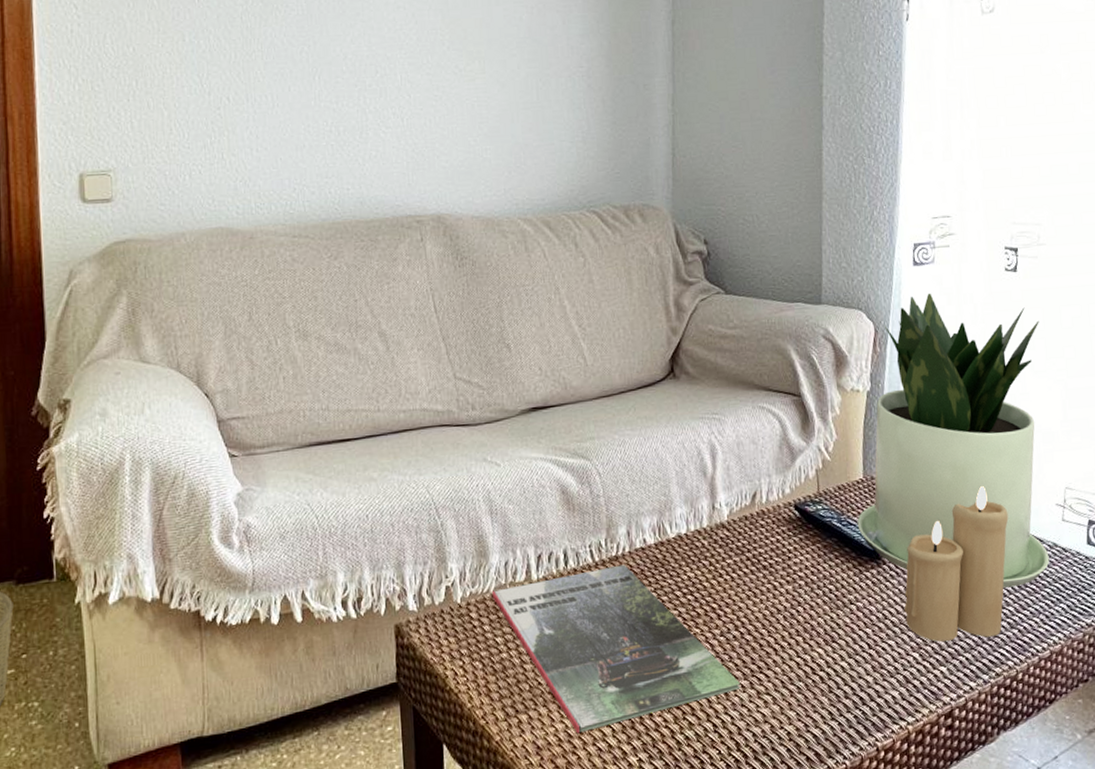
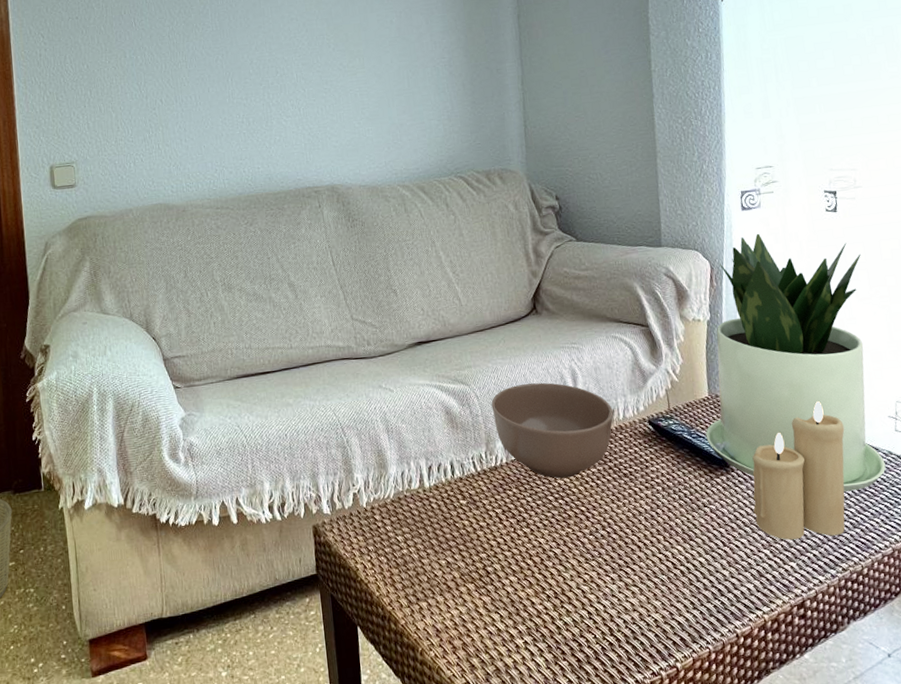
magazine: present [491,564,740,734] -> none [391,473,610,619]
bowl: none [615,458,755,571] -> present [491,382,614,479]

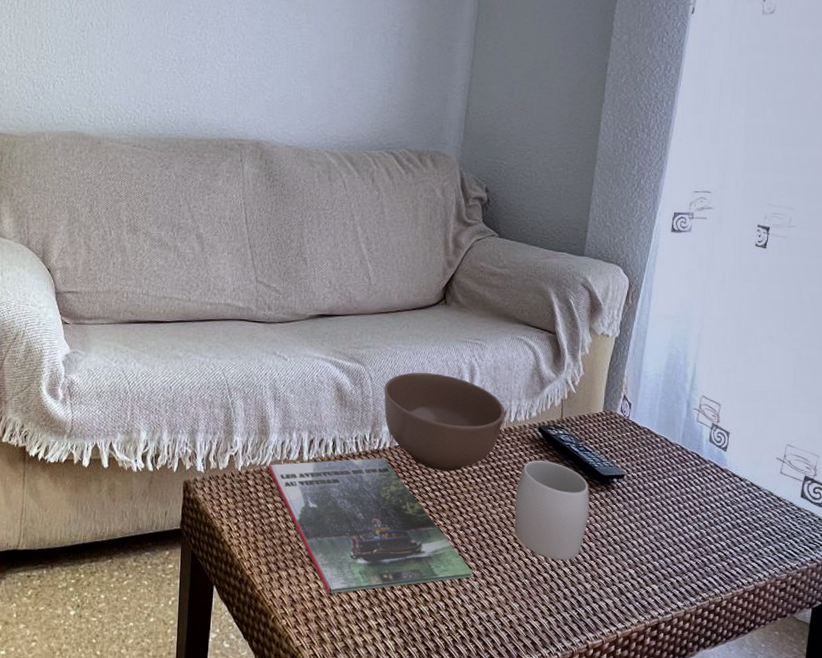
magazine: none [391,473,610,619] -> present [268,457,473,594]
mug: none [637,452,714,551] -> present [514,460,590,560]
planter: present [705,233,886,492] -> none [593,257,781,525]
candle: present [752,401,846,541] -> none [626,433,731,566]

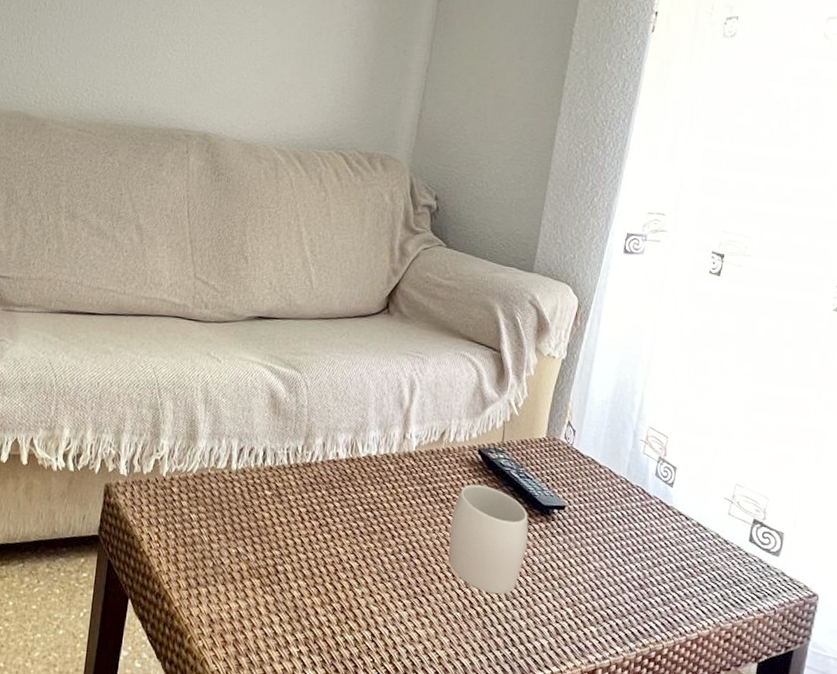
magazine: present [268,457,473,594] -> none [194,471,402,616]
bowl: present [384,372,505,472] -> none [319,383,445,491]

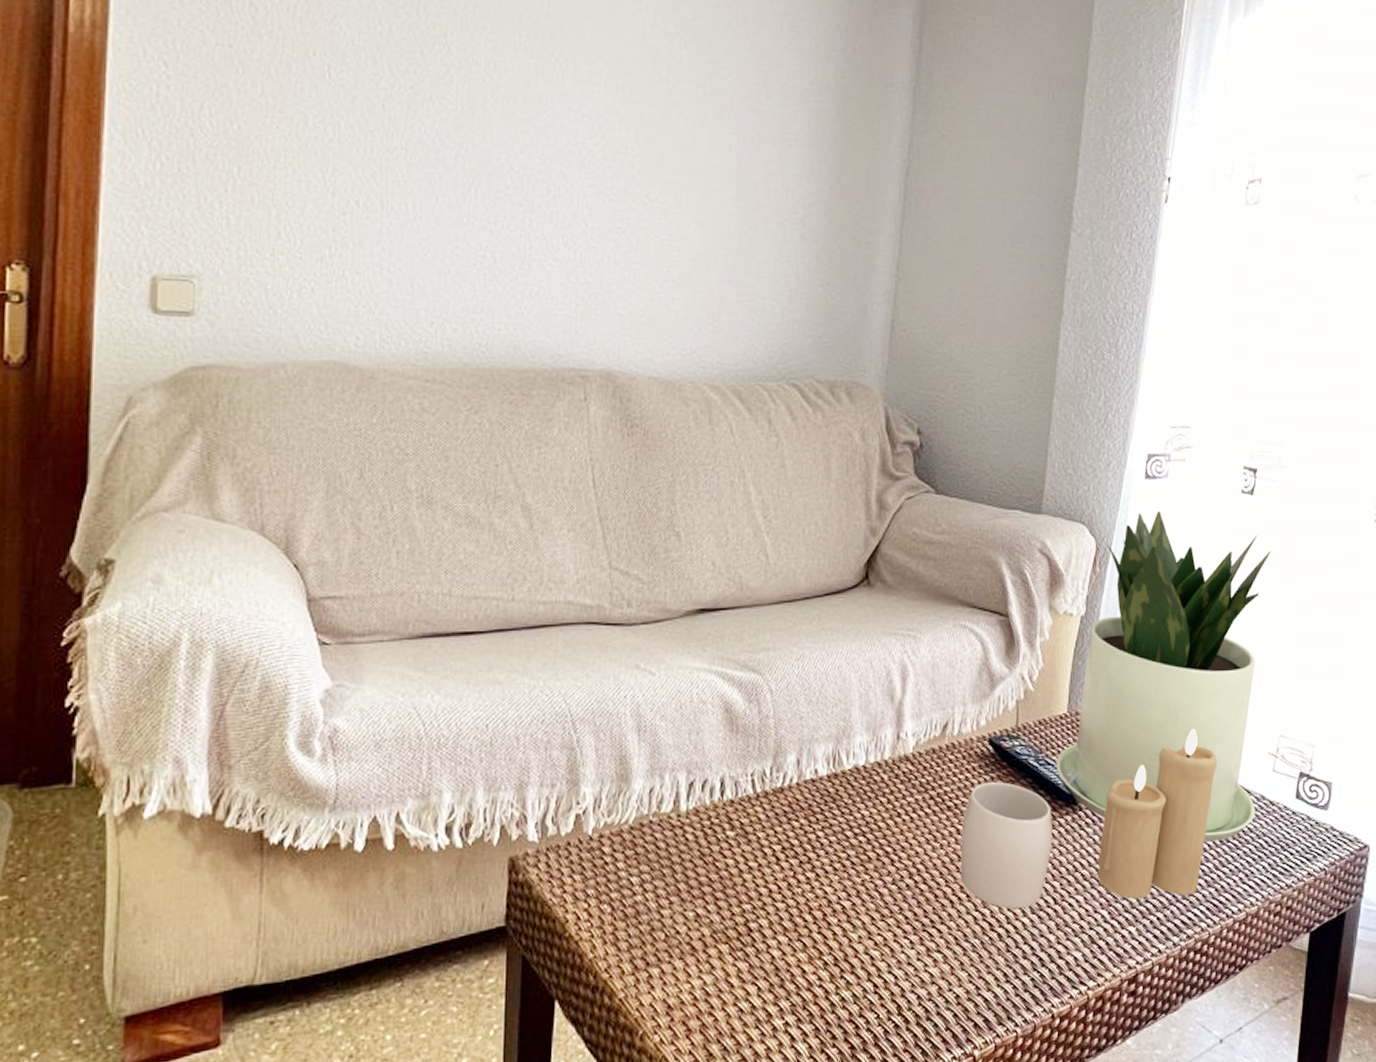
planter: none [533,280,735,567] -> present [1055,510,1271,842]
candle: none [565,467,678,609] -> present [1096,729,1218,900]

